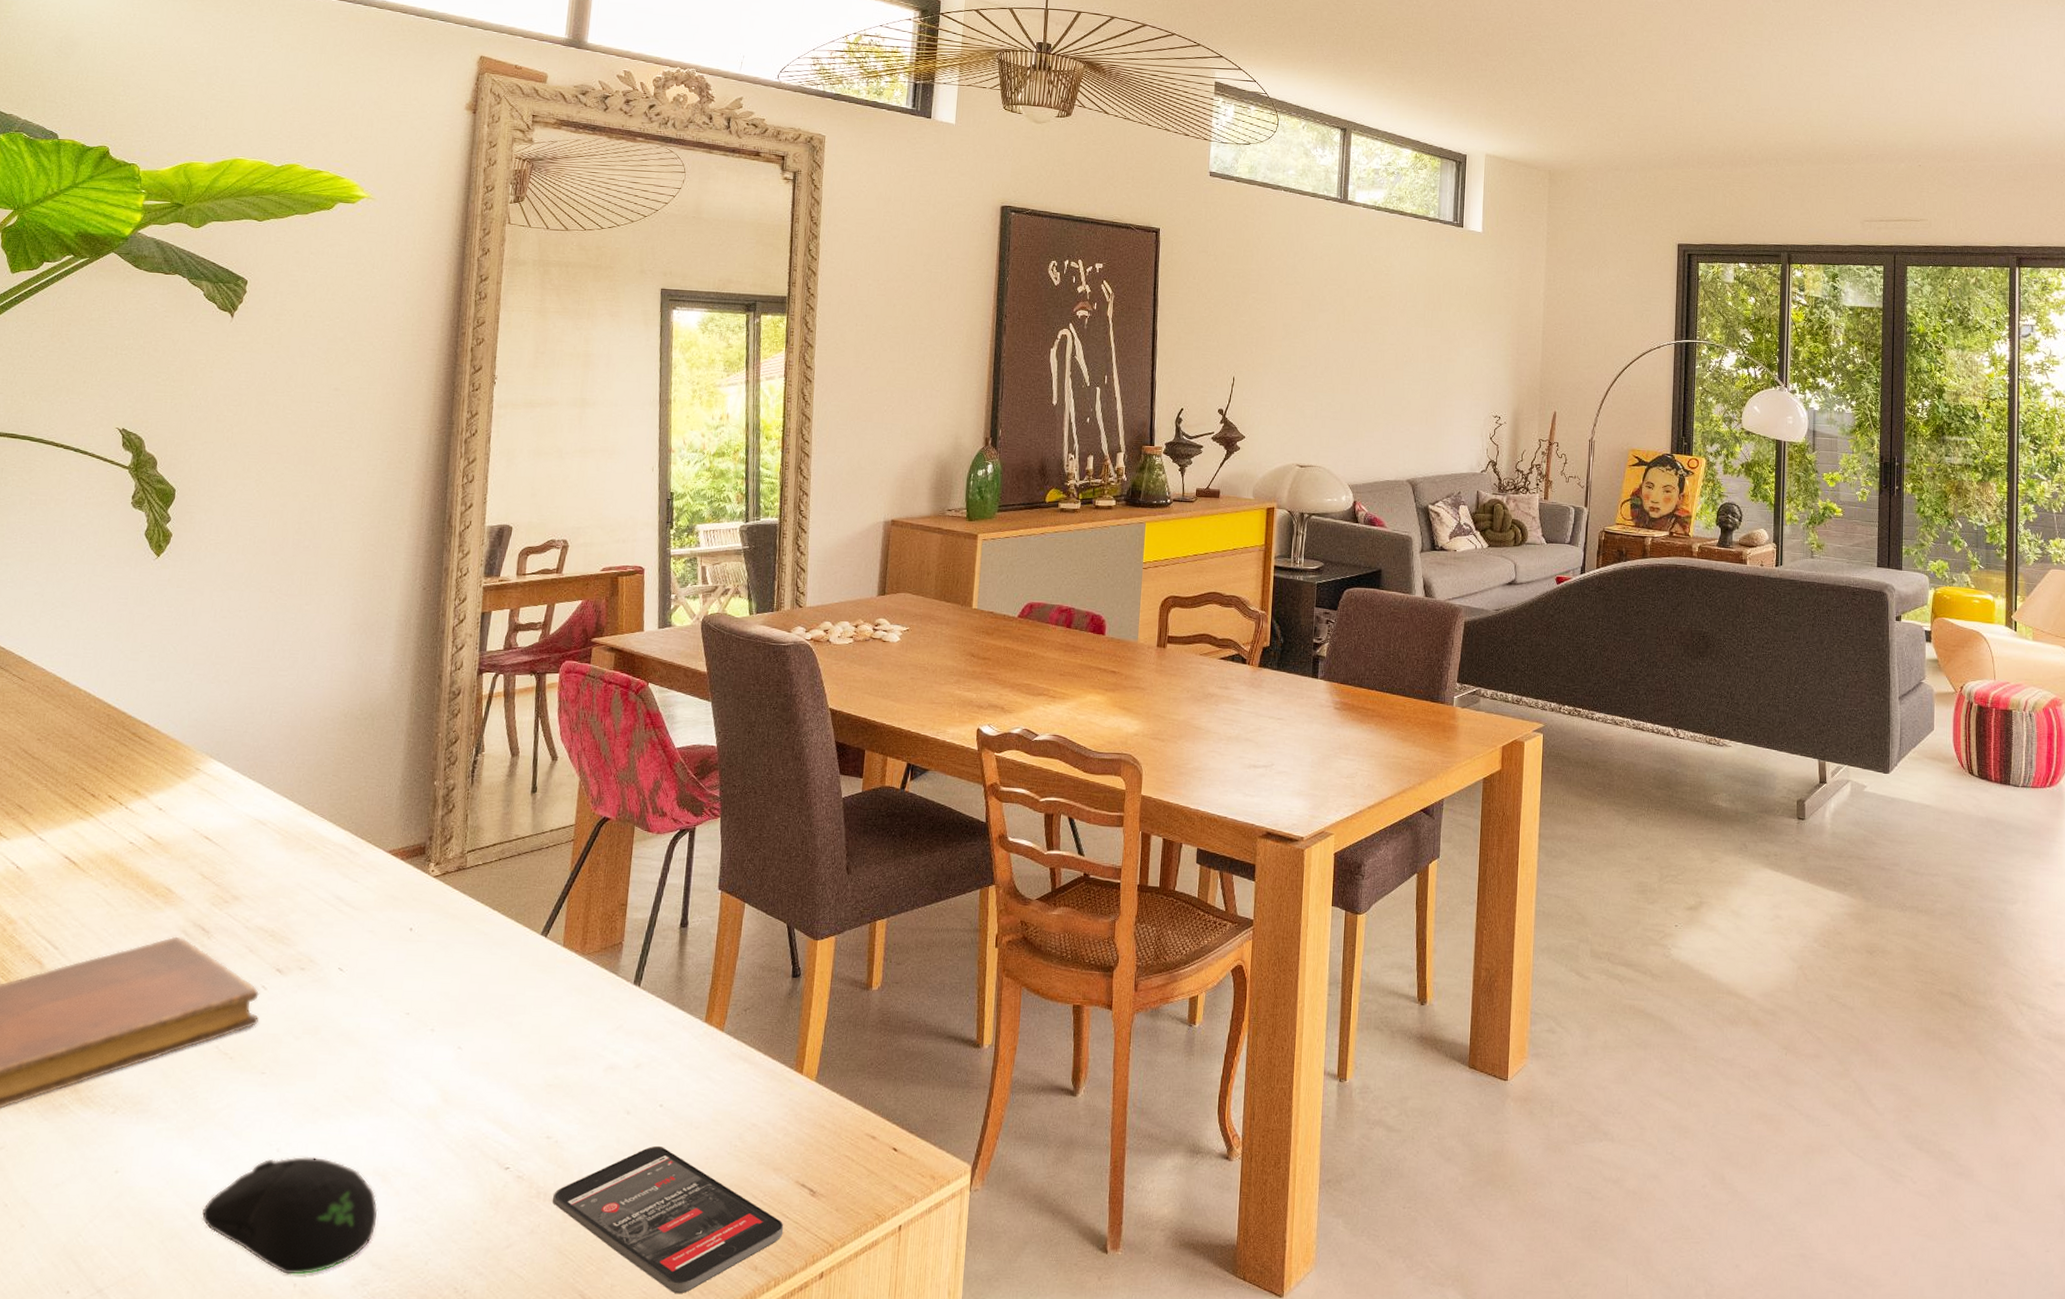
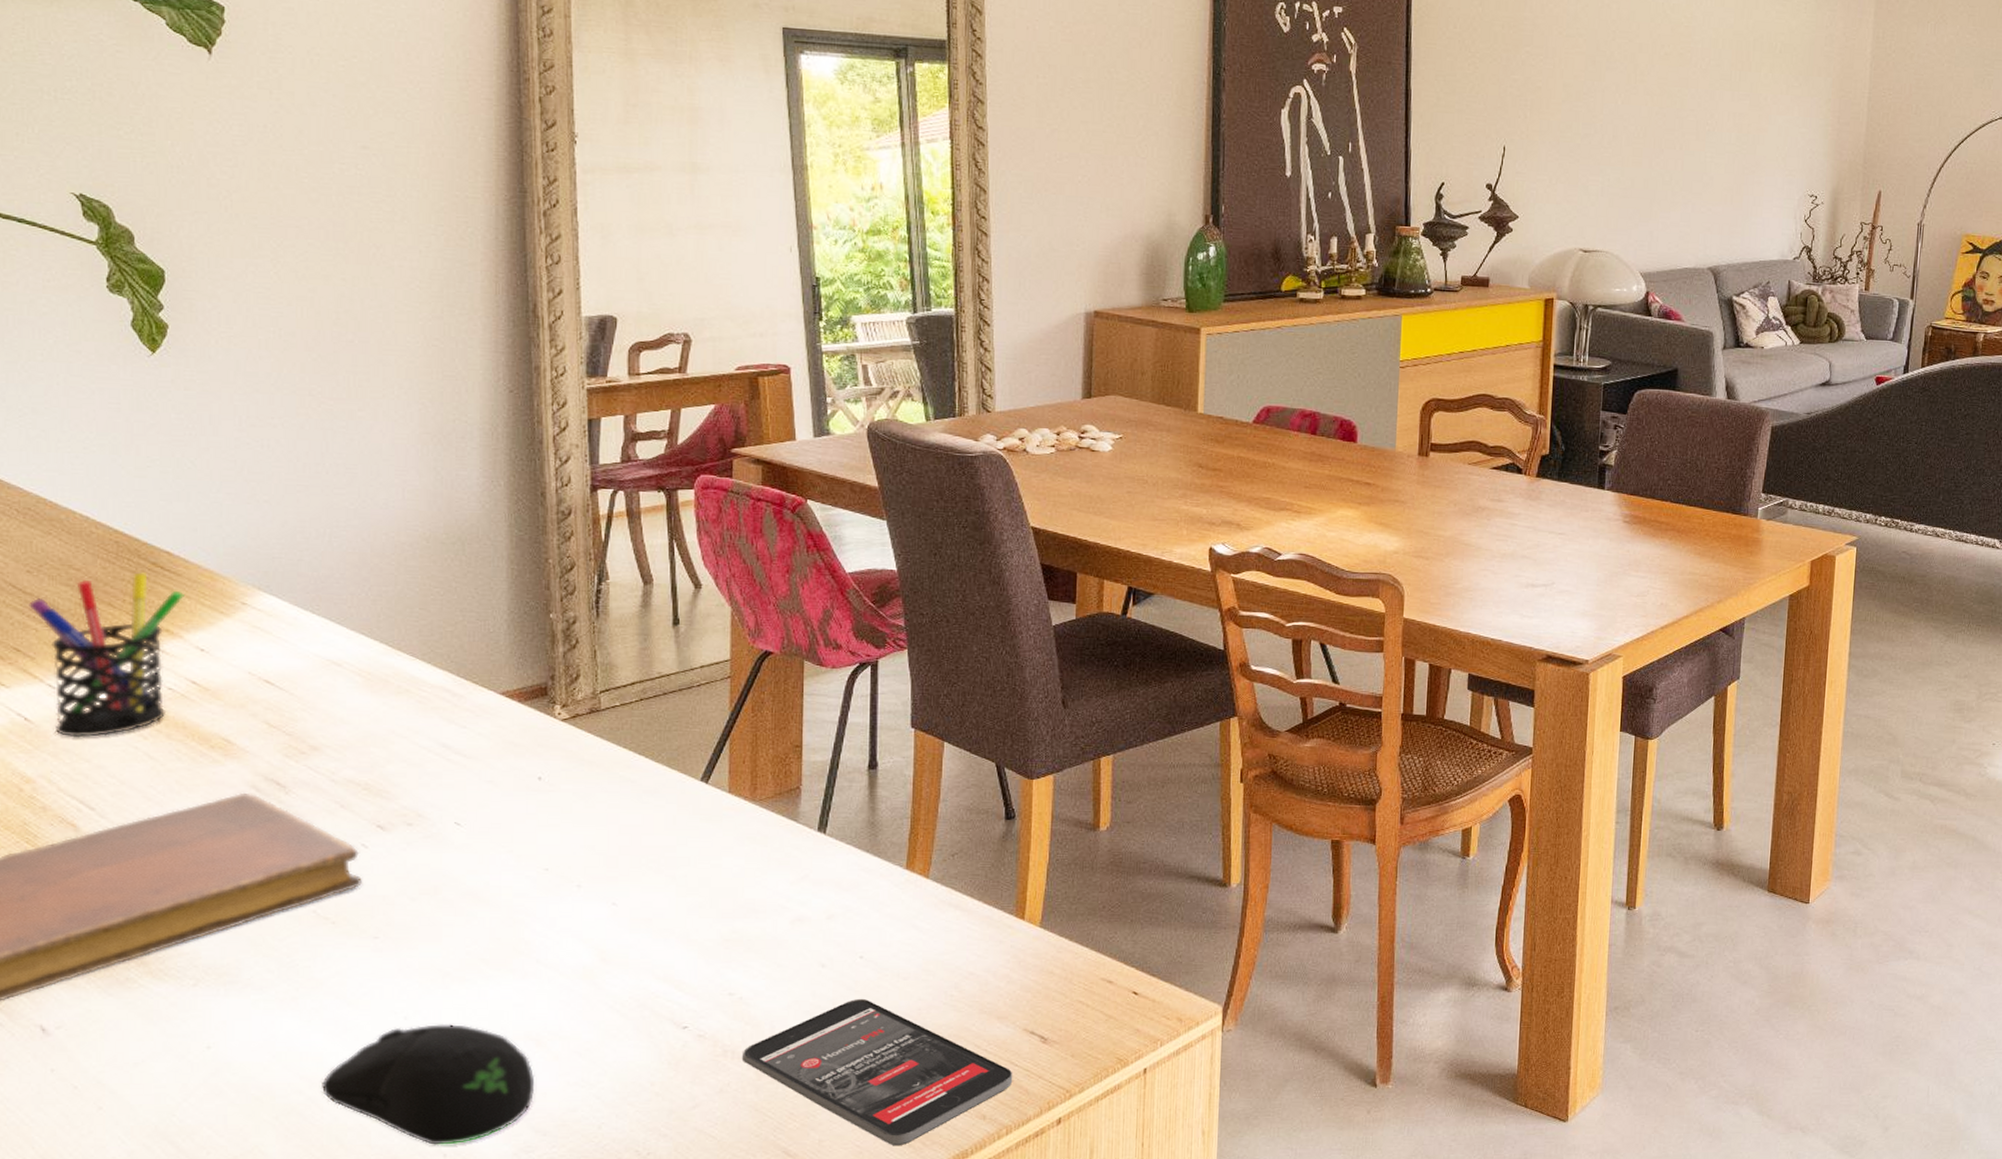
pen holder: none [34,741,153,885] -> present [29,572,184,738]

